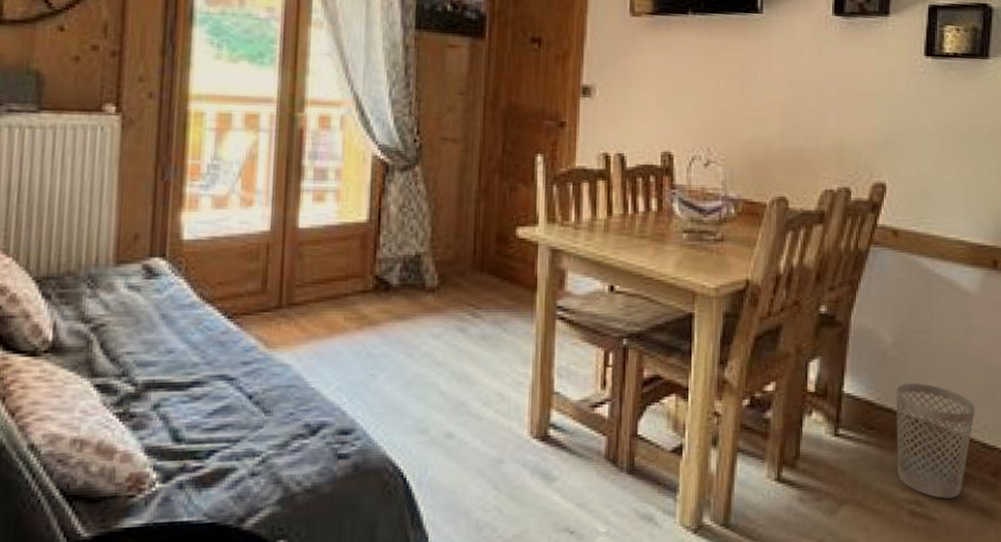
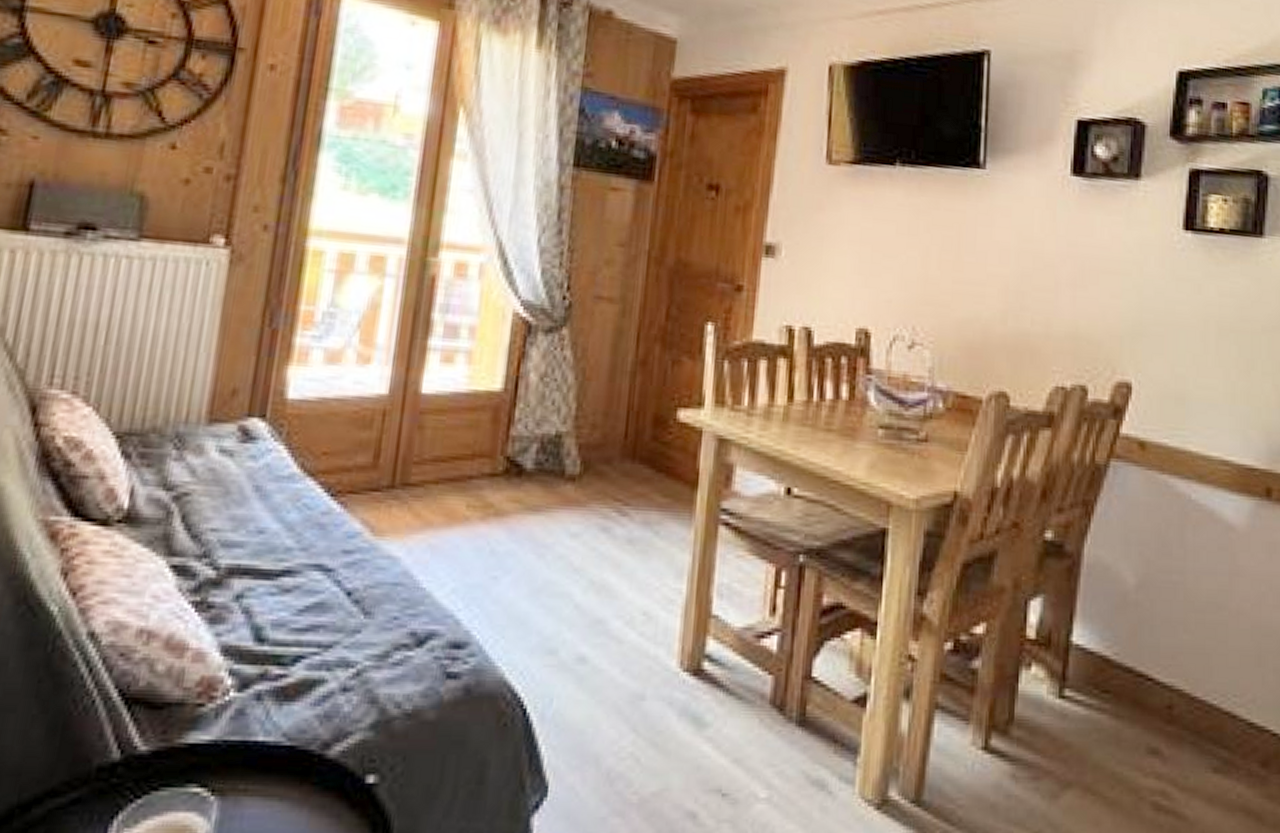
wastebasket: present [896,382,975,499] -> none [1137,636,1241,791]

